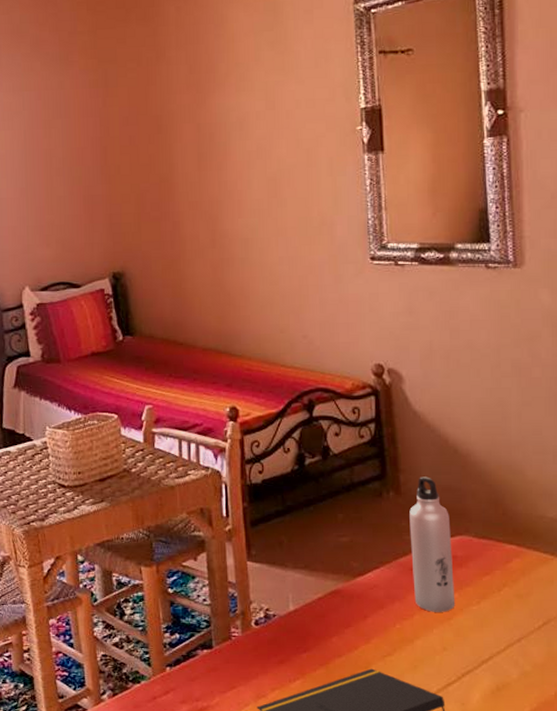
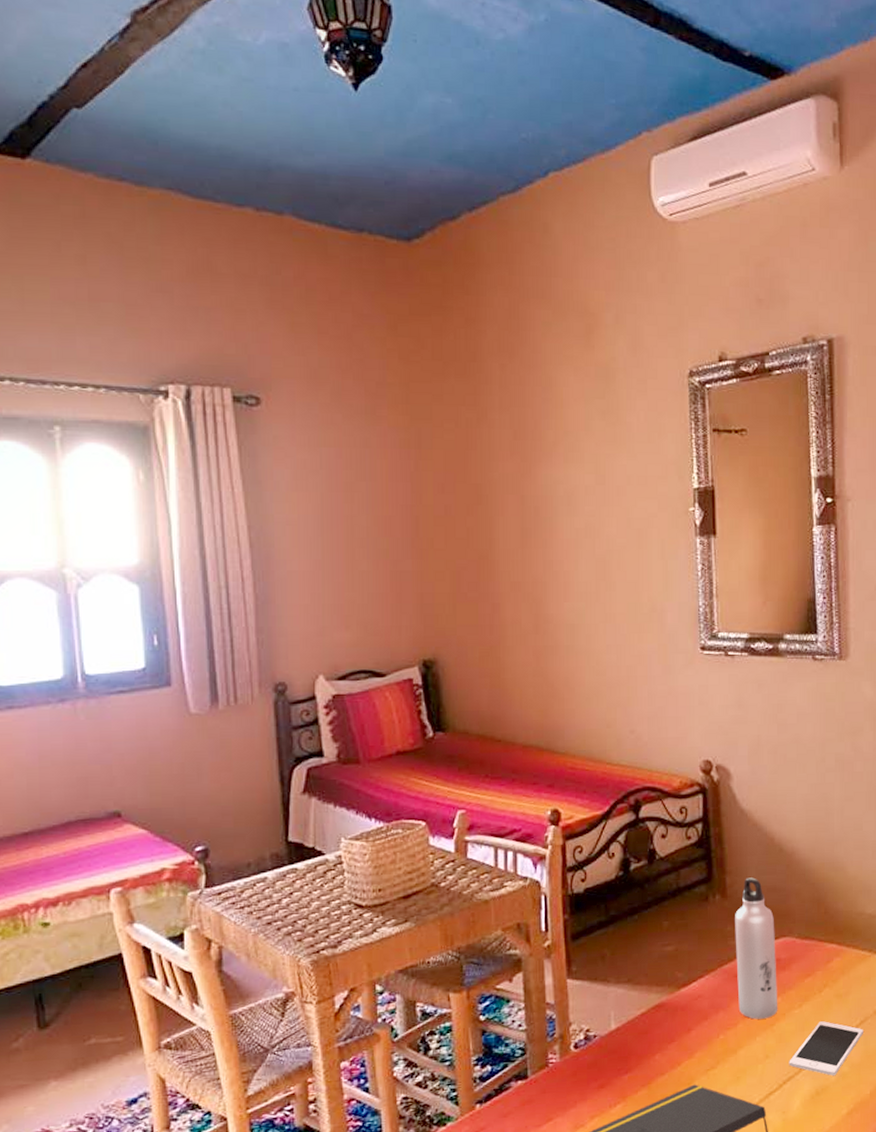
cell phone: none [467,620,546,673] -> present [789,1021,863,1076]

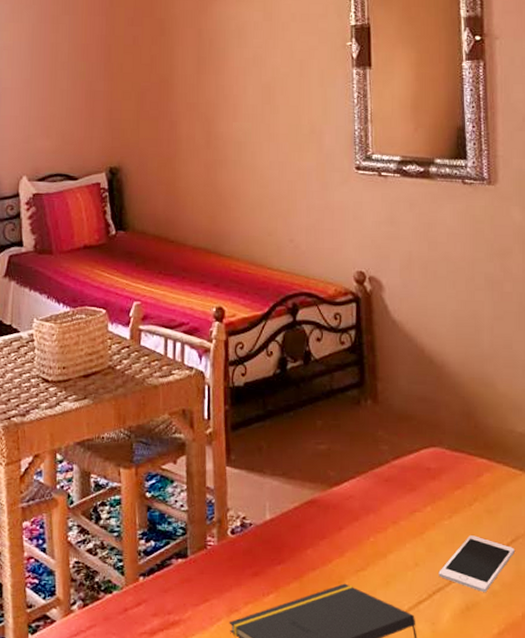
water bottle: present [735,877,778,1019] -> none [386,386,428,526]

